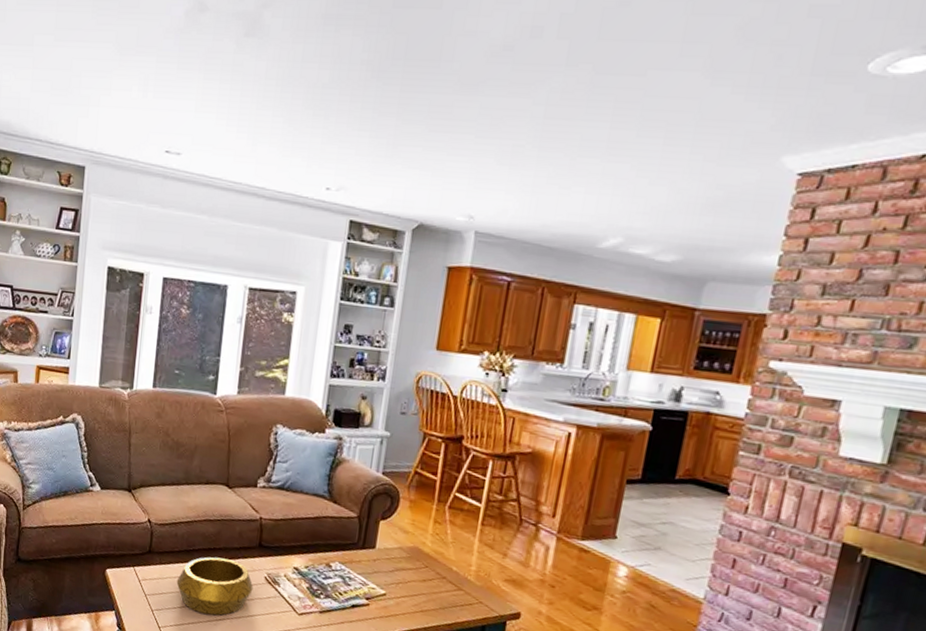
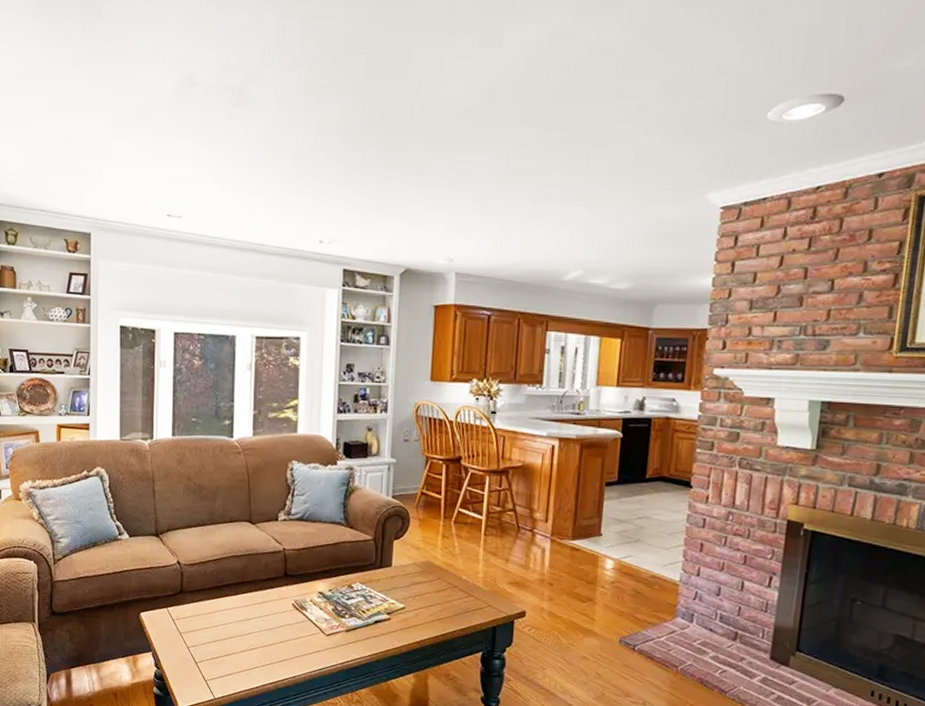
decorative bowl: present [176,556,254,616] -> none [209,590,283,645]

